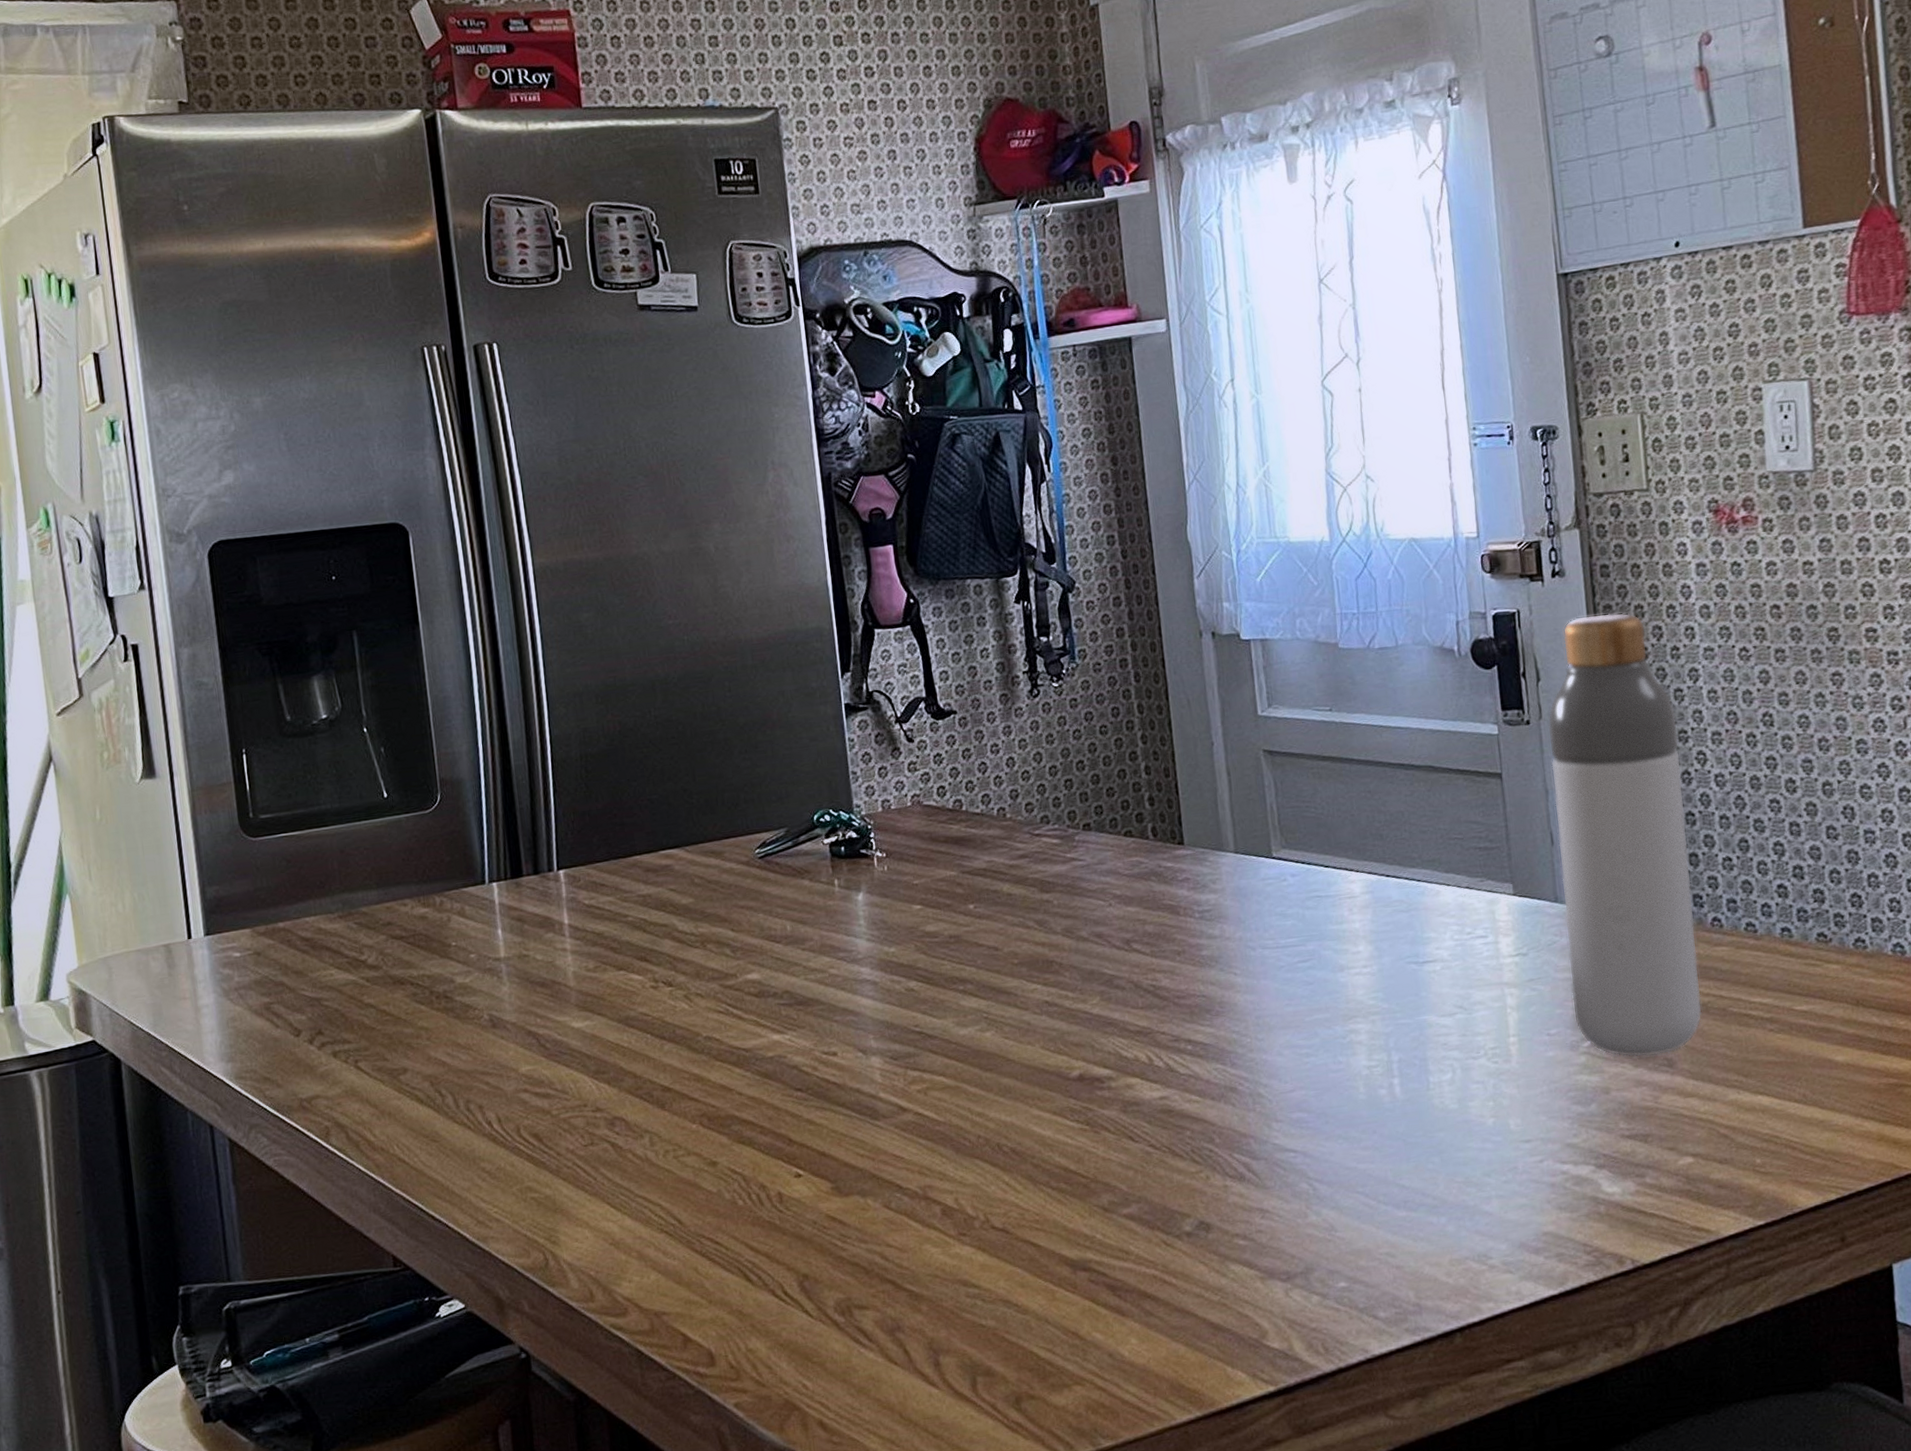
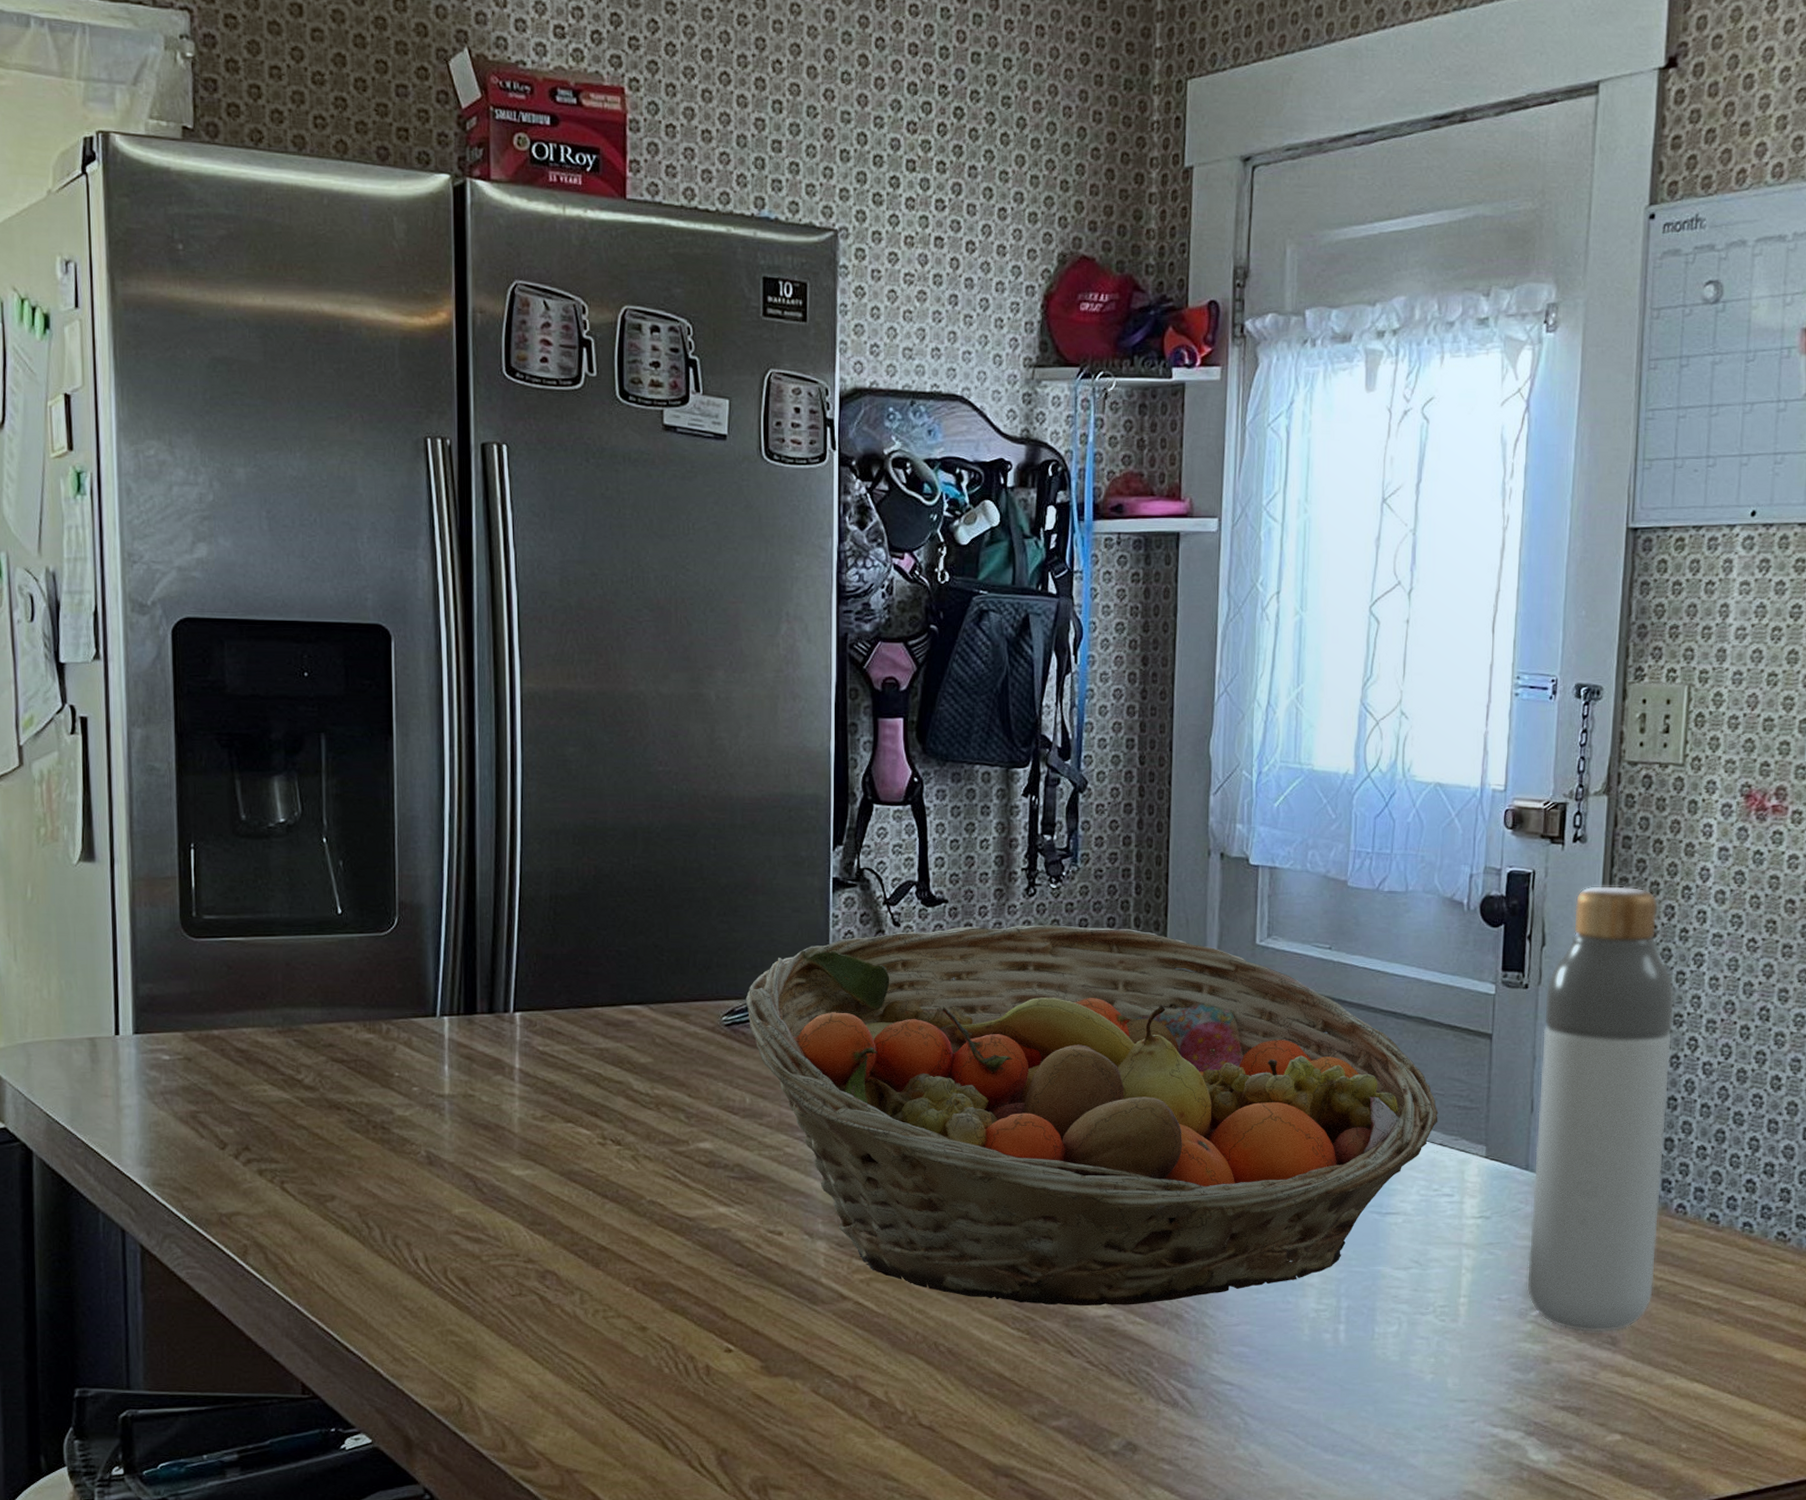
fruit basket: none [775,716,1461,1095] -> present [745,925,1438,1305]

